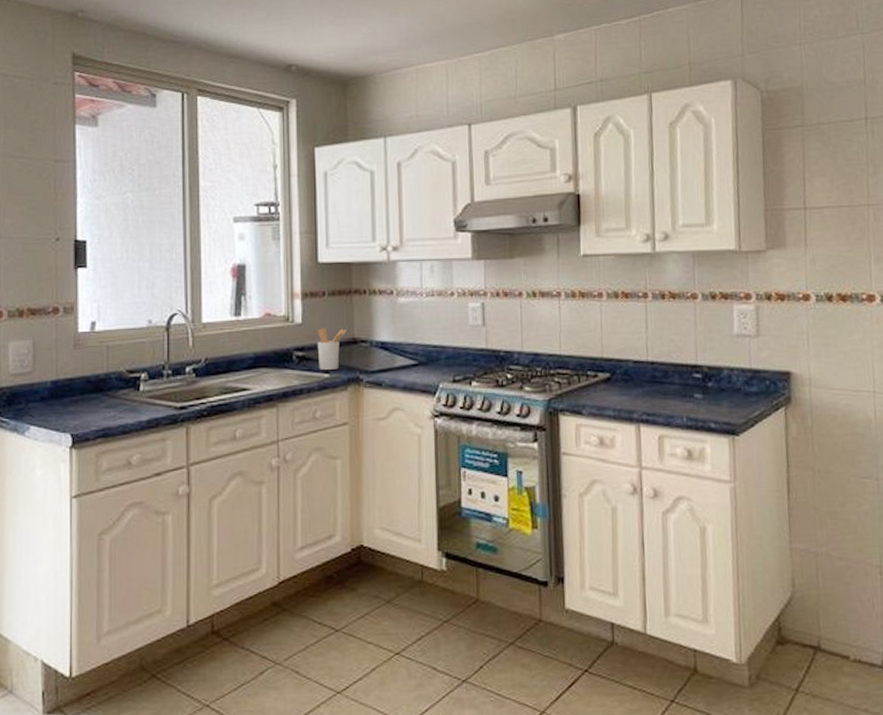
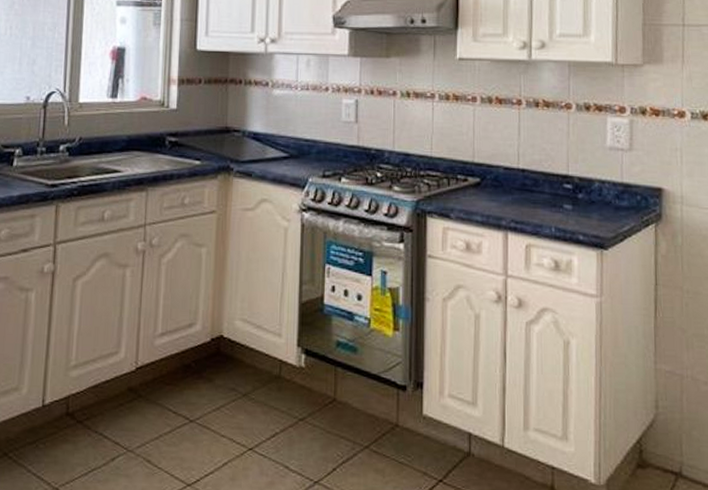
utensil holder: present [317,328,348,370] -> none [190,115,221,157]

